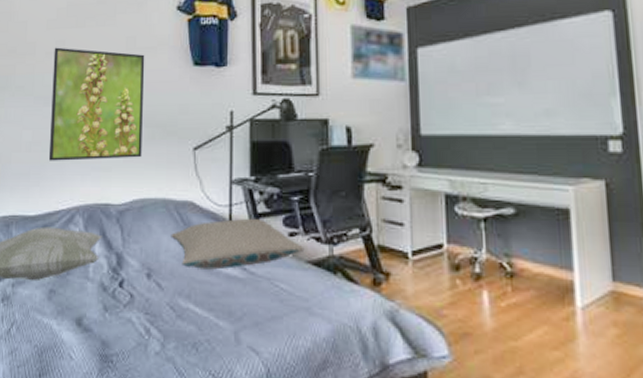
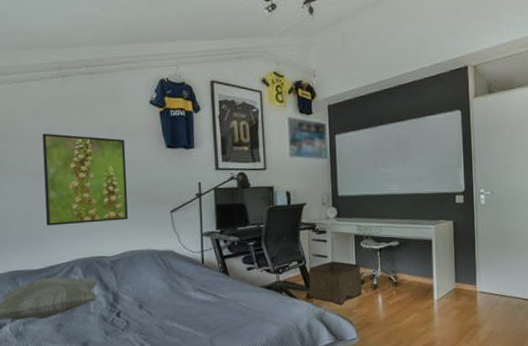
pillow: present [171,218,305,270] -> none [156,259,259,299]
storage bin: none [376,231,458,302] -> present [309,261,363,306]

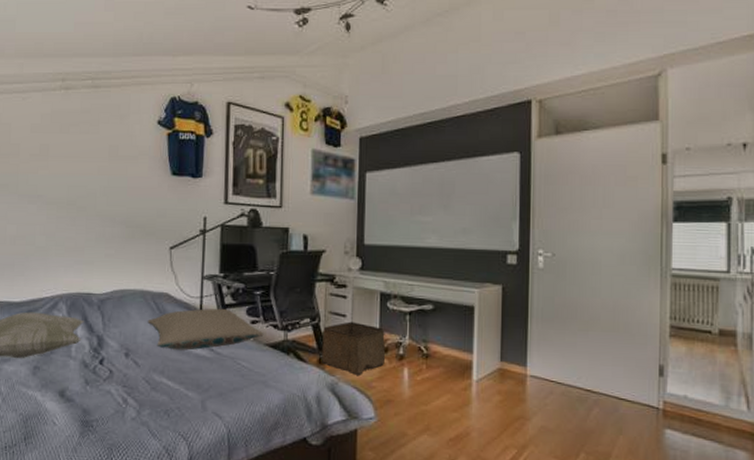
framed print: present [42,133,128,226] -> none [33,150,127,255]
pillow: none [156,259,259,299] -> present [147,308,264,351]

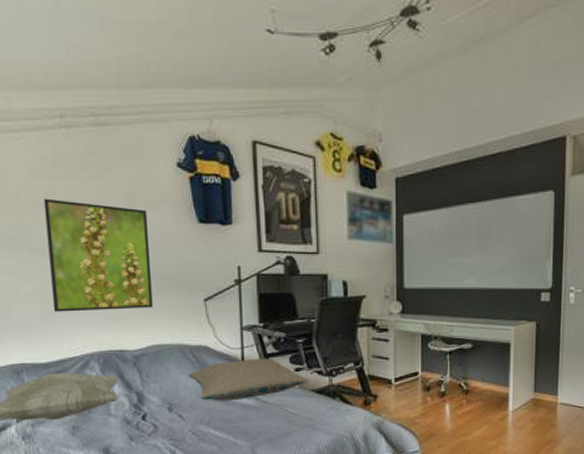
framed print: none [33,150,127,255] -> present [43,198,153,312]
storage bin: present [322,321,386,376] -> none [367,364,428,415]

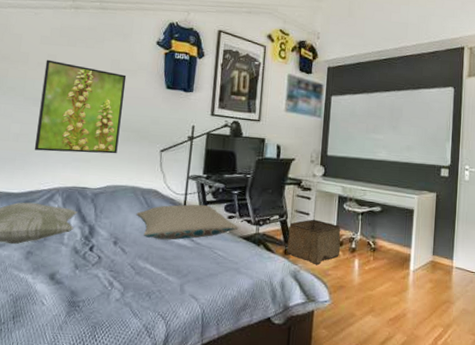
storage bin: none [367,364,428,415] -> present [287,219,341,266]

